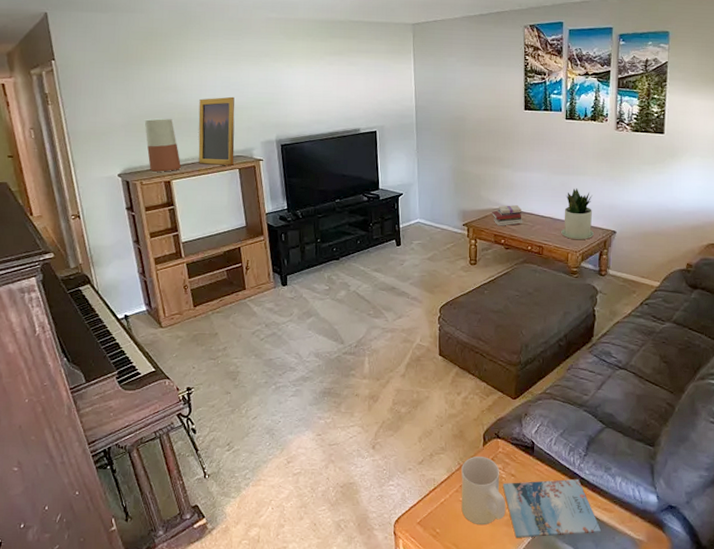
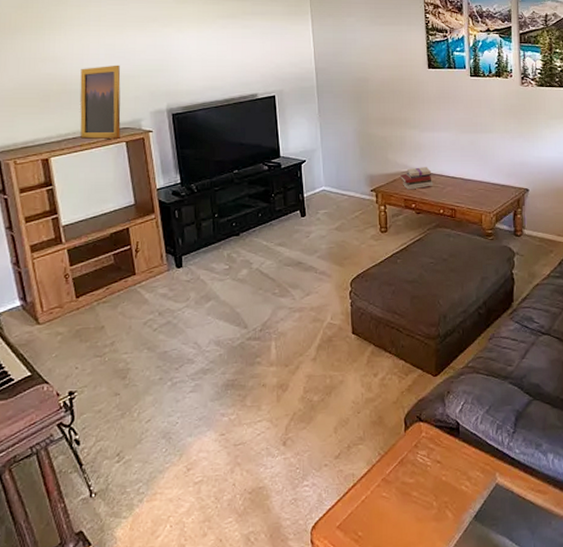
vase: present [144,119,181,172] -> none [18,91,61,149]
cup: present [461,456,506,526] -> none [383,443,433,523]
magazine: present [502,478,602,538] -> none [428,459,537,533]
planter: present [561,188,595,240] -> none [473,146,507,201]

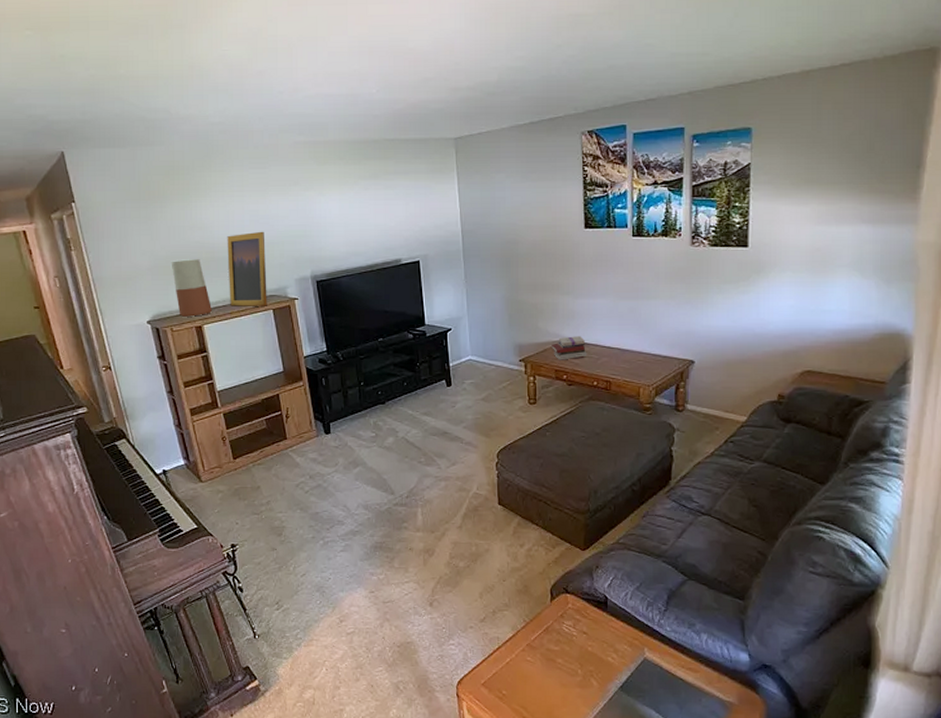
vase: none [18,91,61,149] -> present [171,259,212,317]

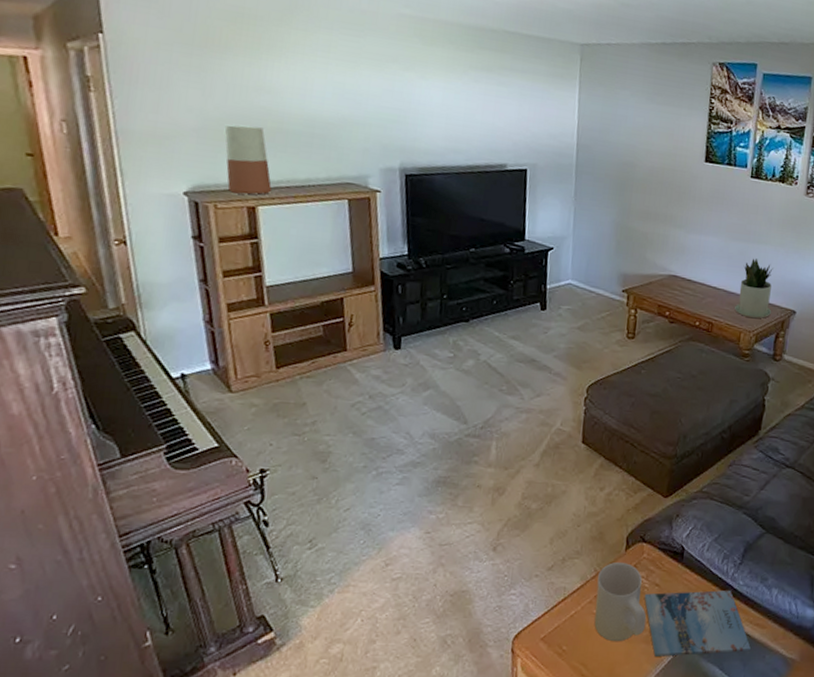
picture frame: present [227,231,267,306] -> none [295,106,349,195]
cup: none [528,612,578,687] -> present [594,561,647,642]
books: present [552,336,587,360] -> none [657,271,693,296]
magazine: none [573,636,686,700] -> present [644,590,752,657]
planter: none [631,314,670,373] -> present [735,258,773,319]

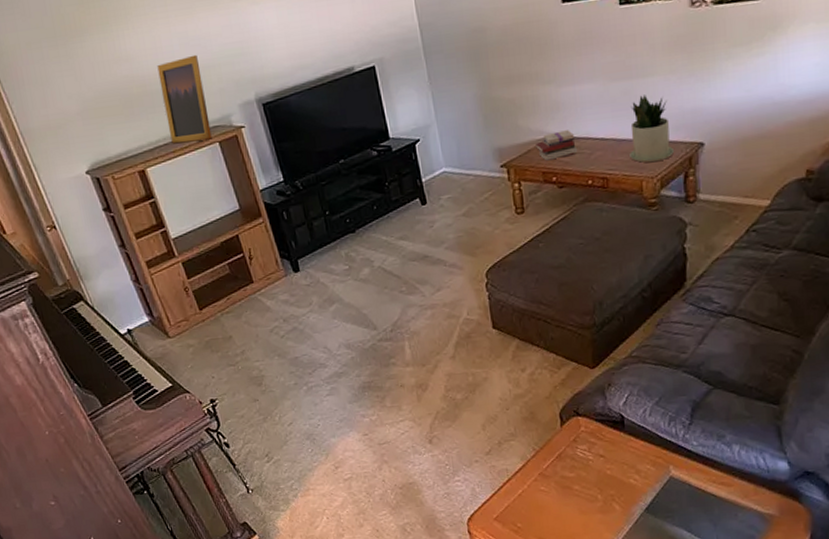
vase: present [224,125,272,195] -> none [100,95,153,162]
picture frame: none [295,106,349,195] -> present [157,54,212,144]
cup: present [594,561,647,642] -> none [538,438,598,515]
magazine: present [644,590,752,657] -> none [590,452,720,525]
books: none [657,271,693,296] -> present [536,130,578,161]

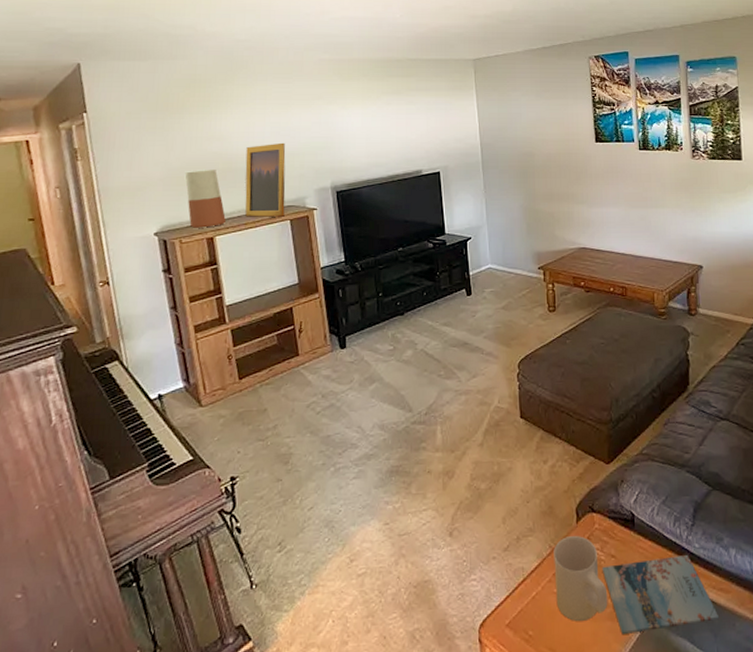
vase: none [100,95,153,162] -> present [185,170,226,228]
books: present [536,130,578,161] -> none [569,243,603,267]
cup: none [538,438,598,515] -> present [554,535,608,622]
magazine: none [590,452,720,525] -> present [602,554,720,634]
planter: present [629,95,675,163] -> none [644,222,680,278]

